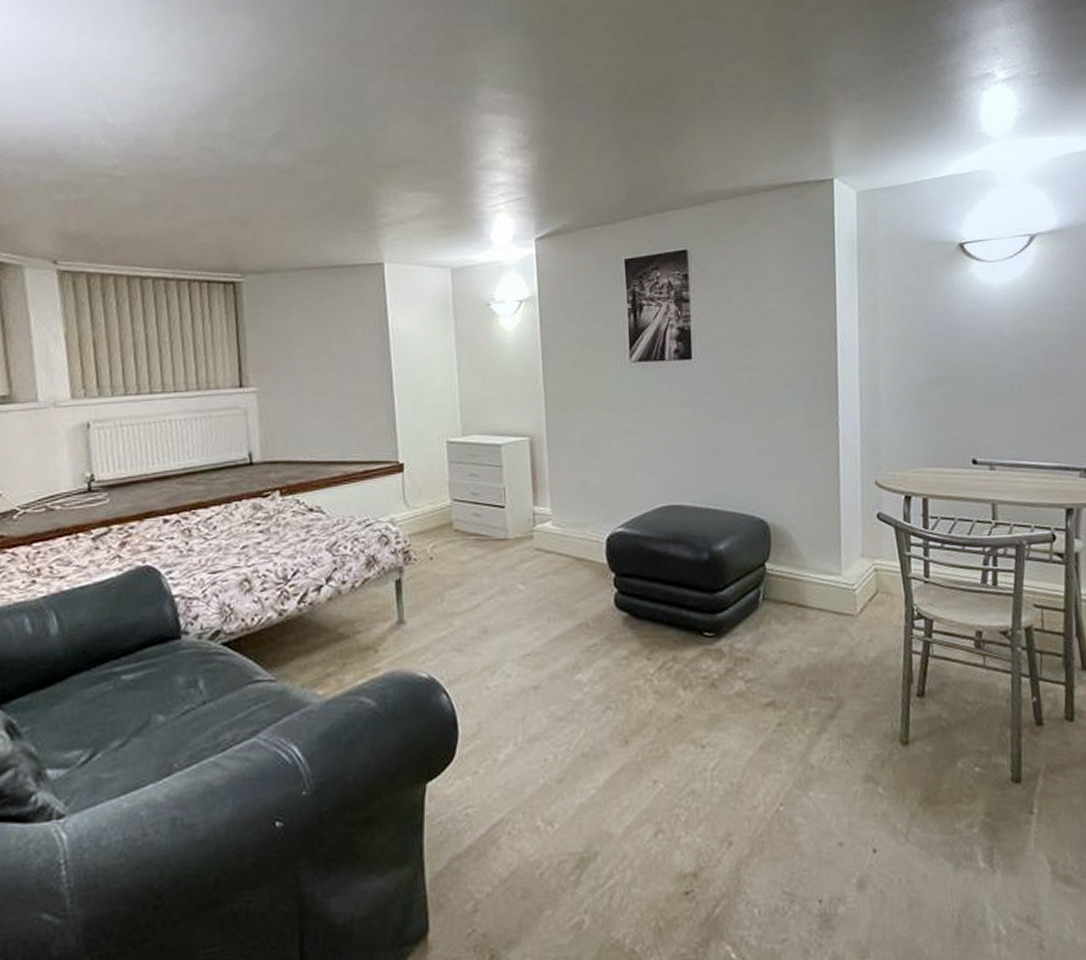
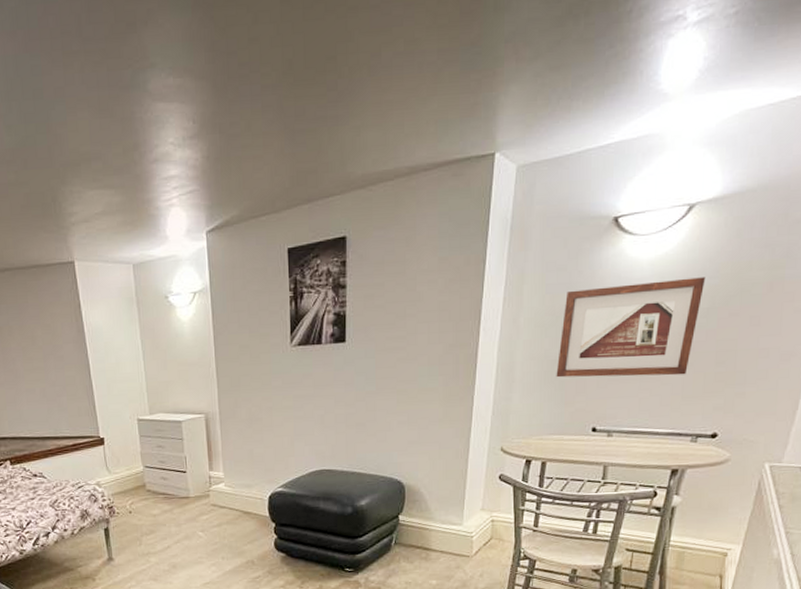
picture frame: none [923,304,1061,404] -> present [556,277,706,378]

